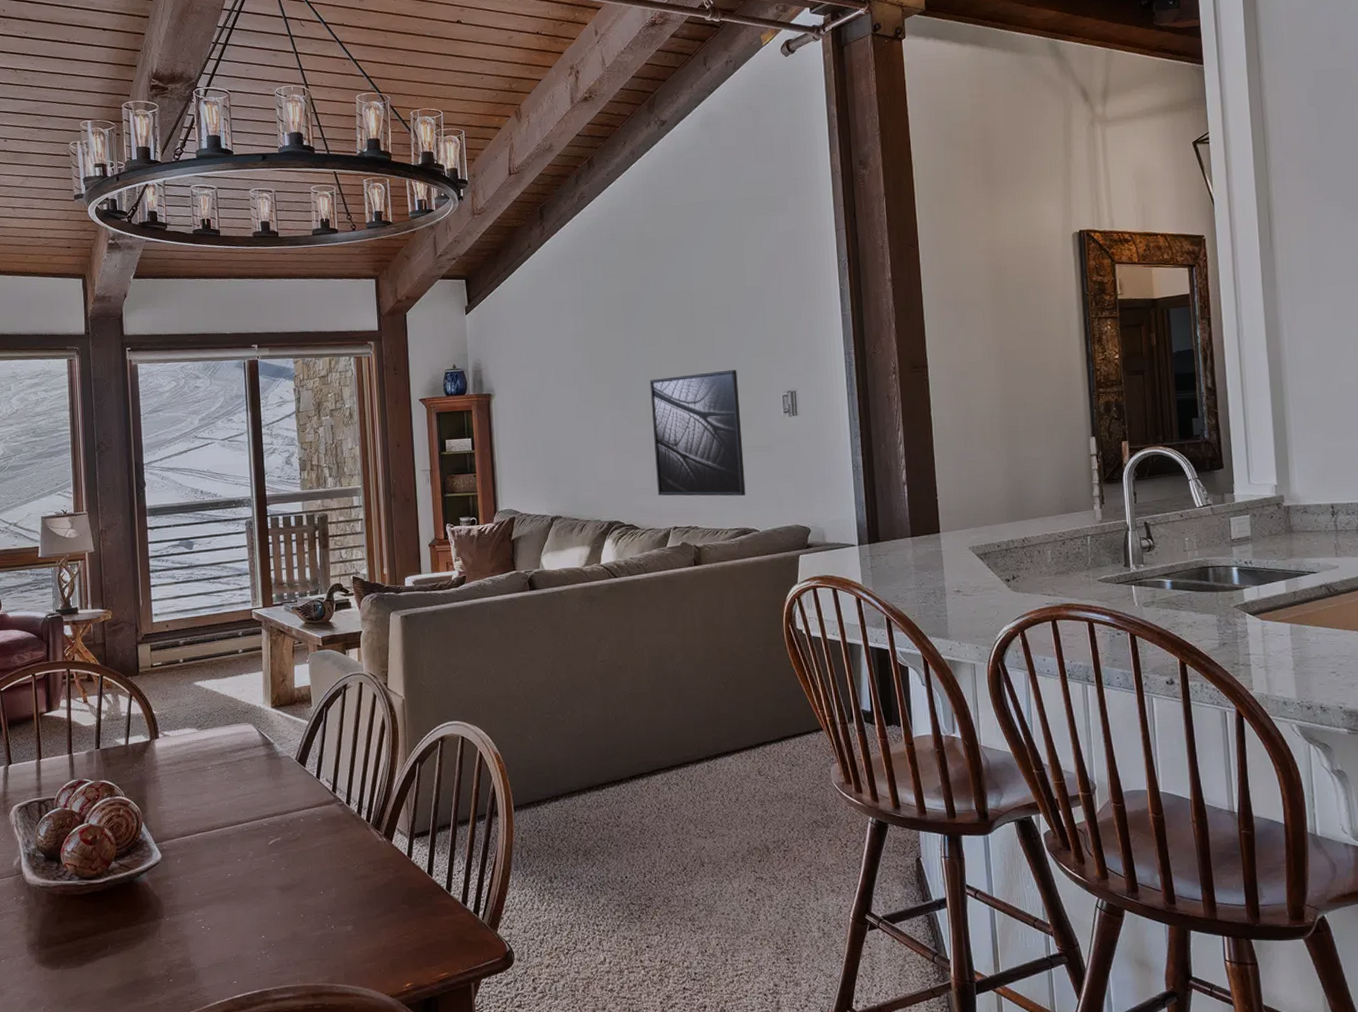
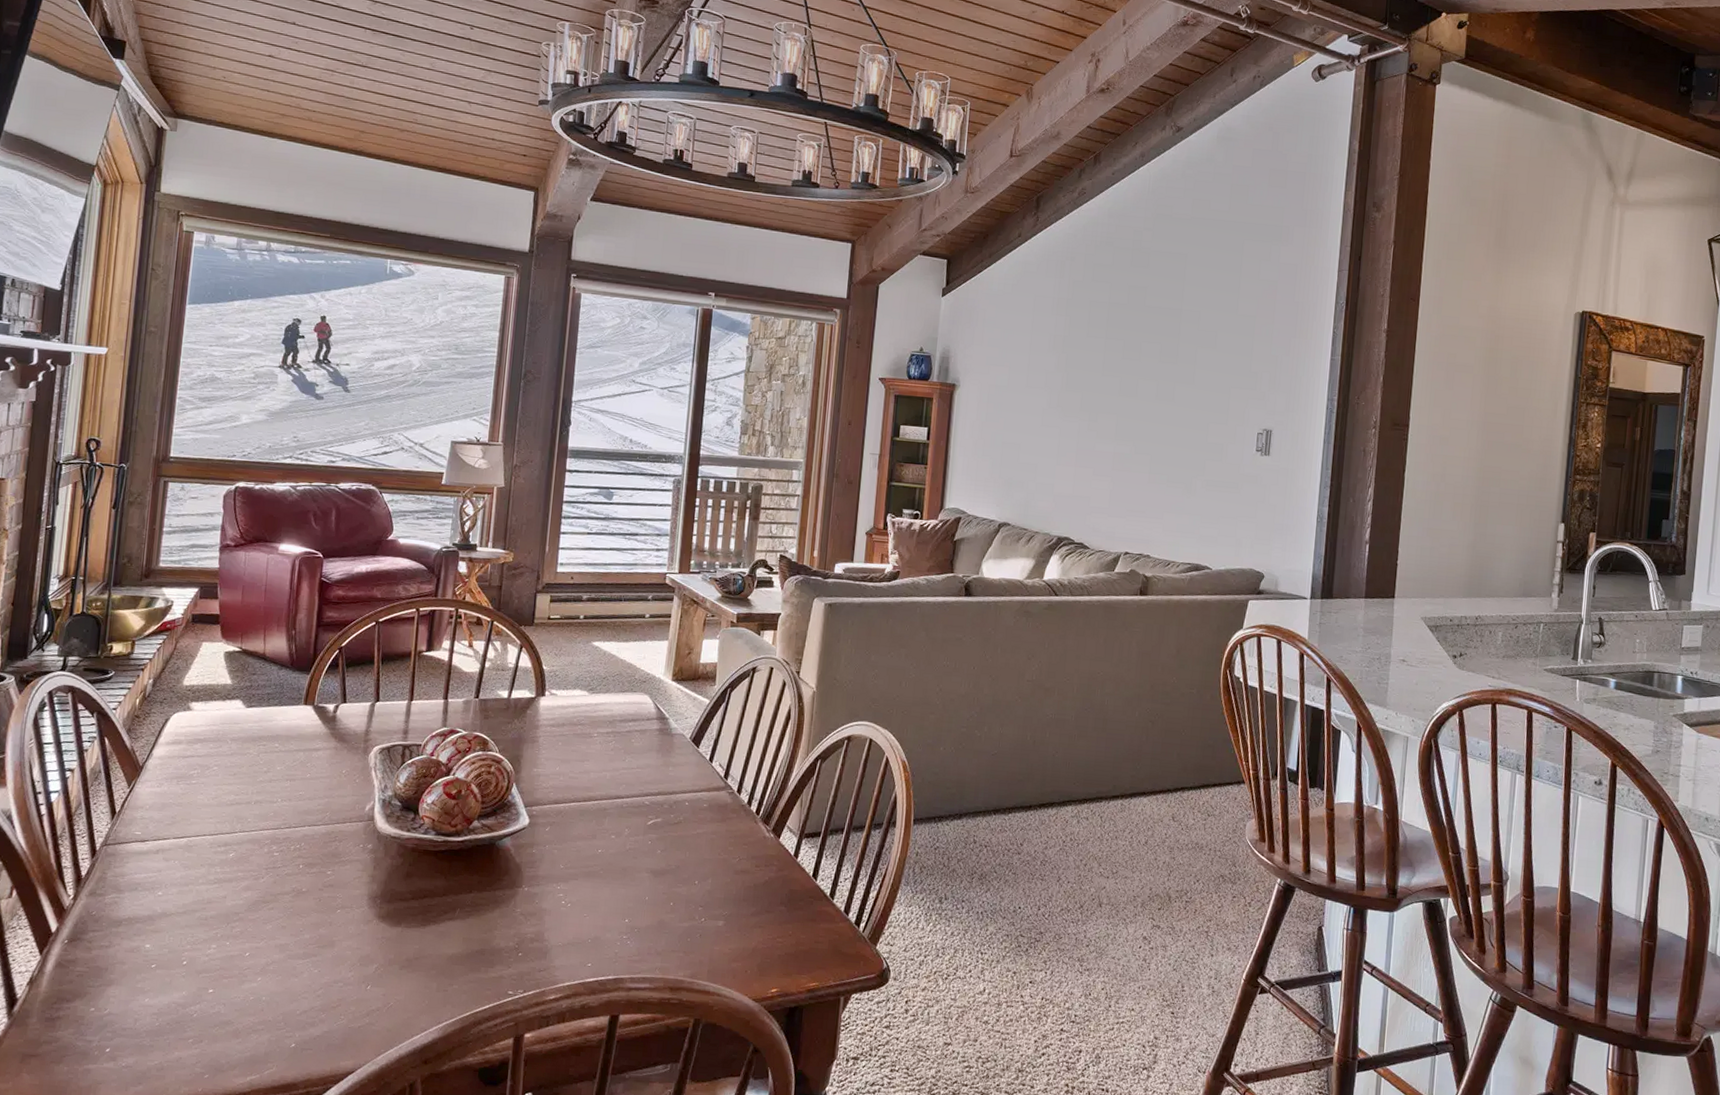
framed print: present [649,369,746,497] -> none [1113,395,1215,530]

